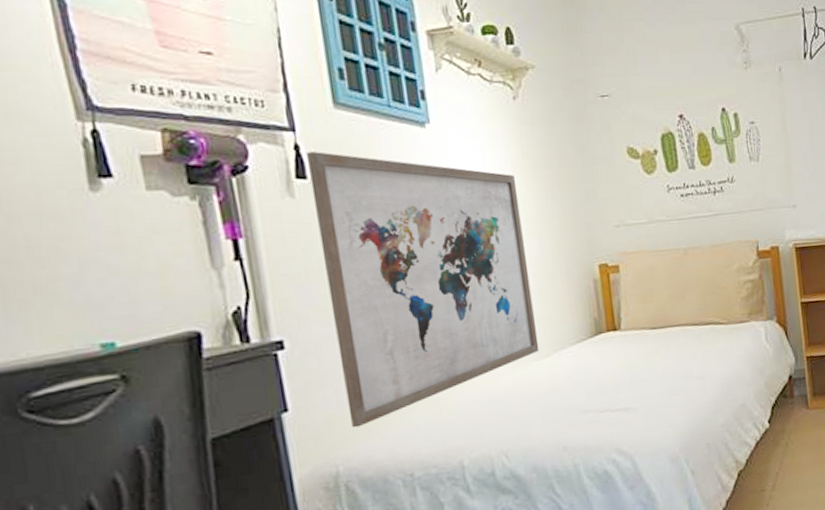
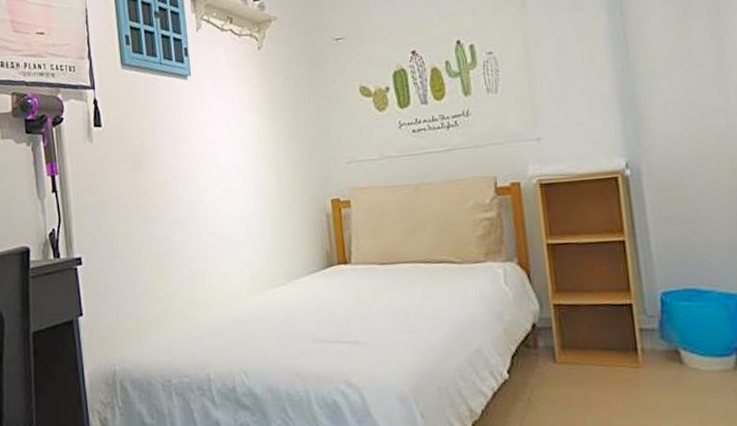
wall art: present [307,152,540,428] -> none [102,104,276,335]

